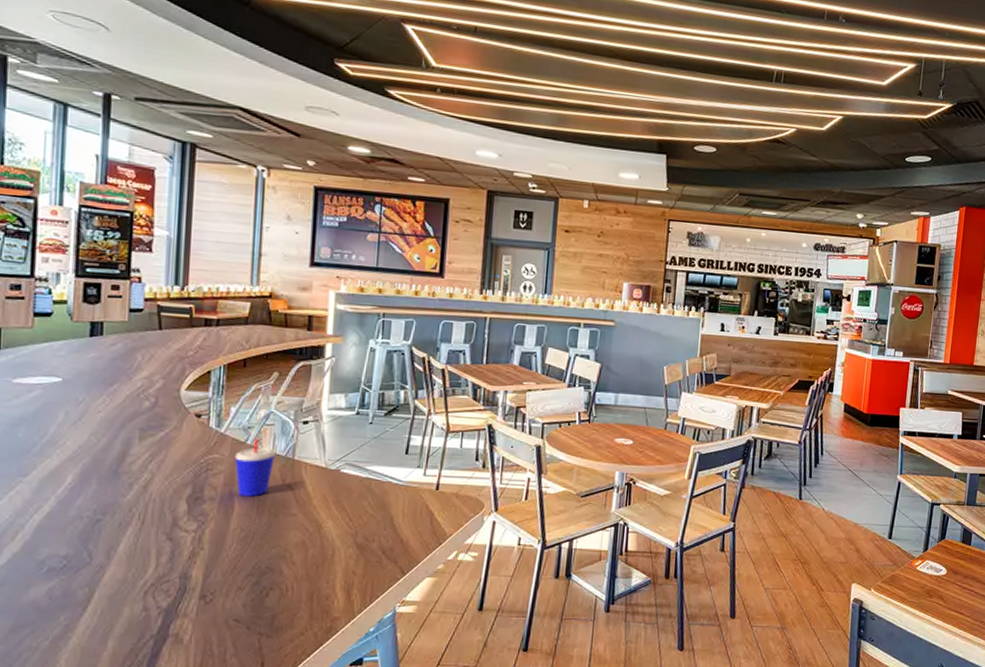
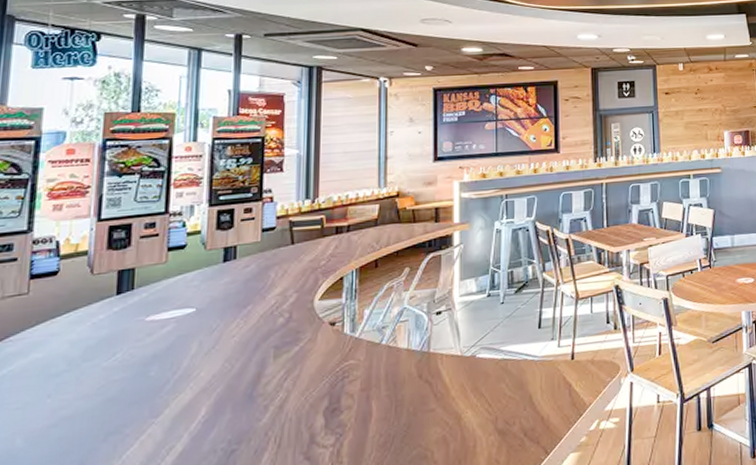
beverage cup: present [234,437,275,497] -> none [370,336,410,400]

